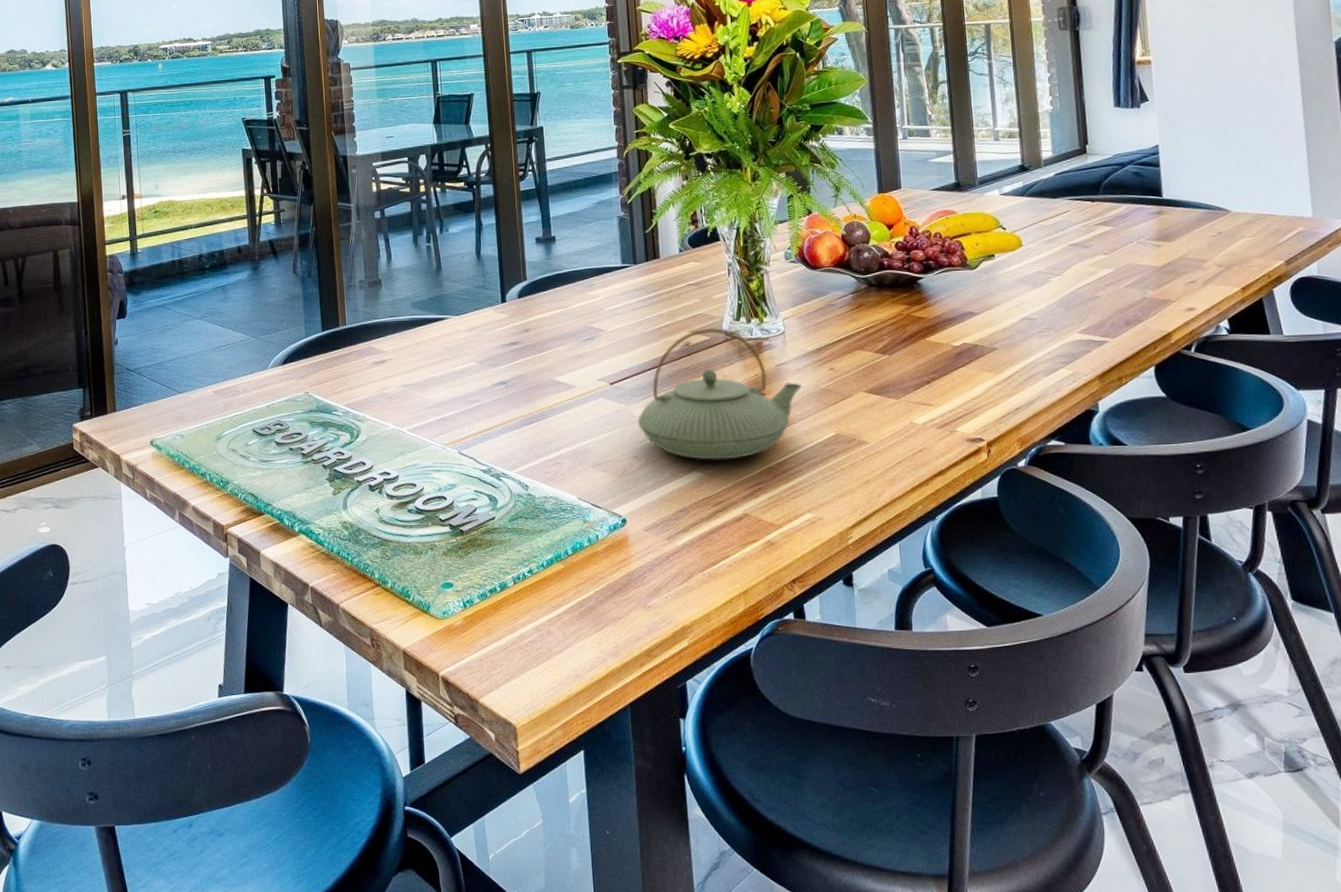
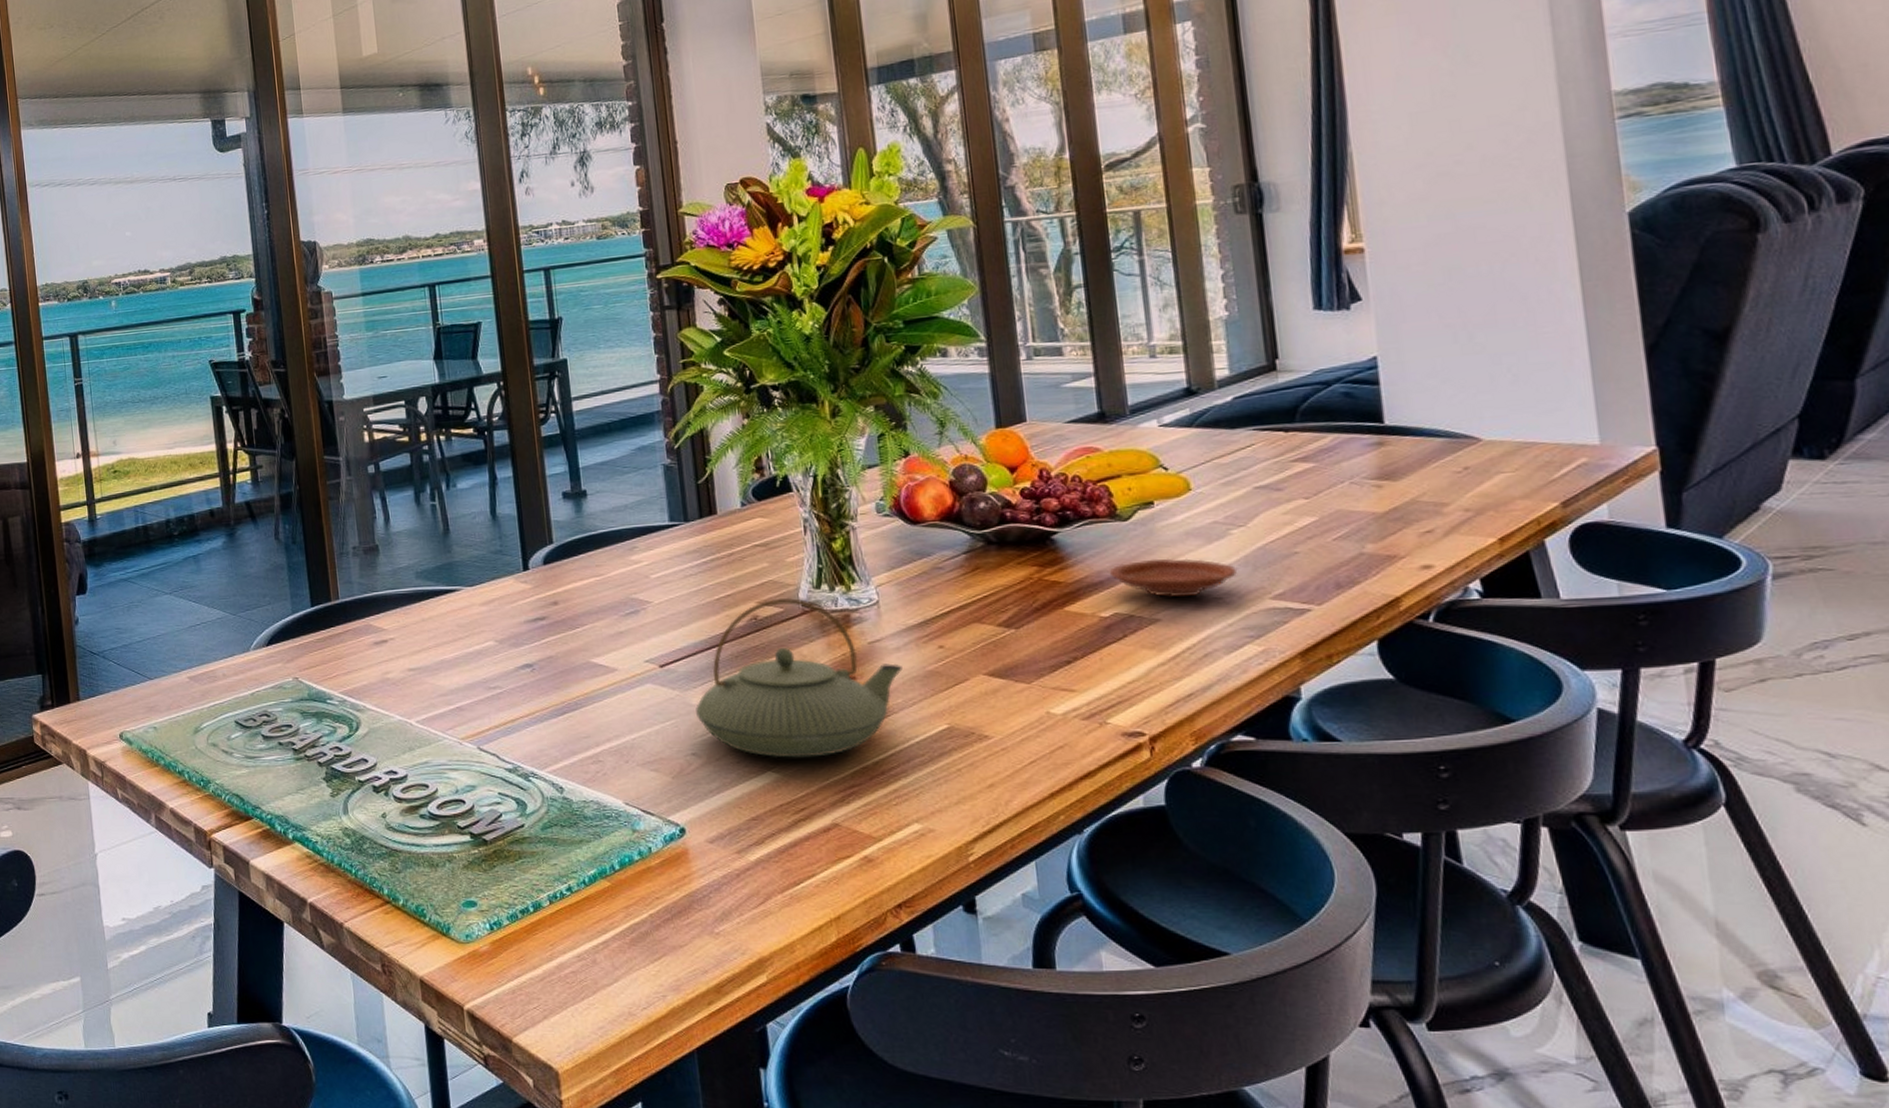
plate: none [960,299,1055,331] -> present [1109,558,1238,597]

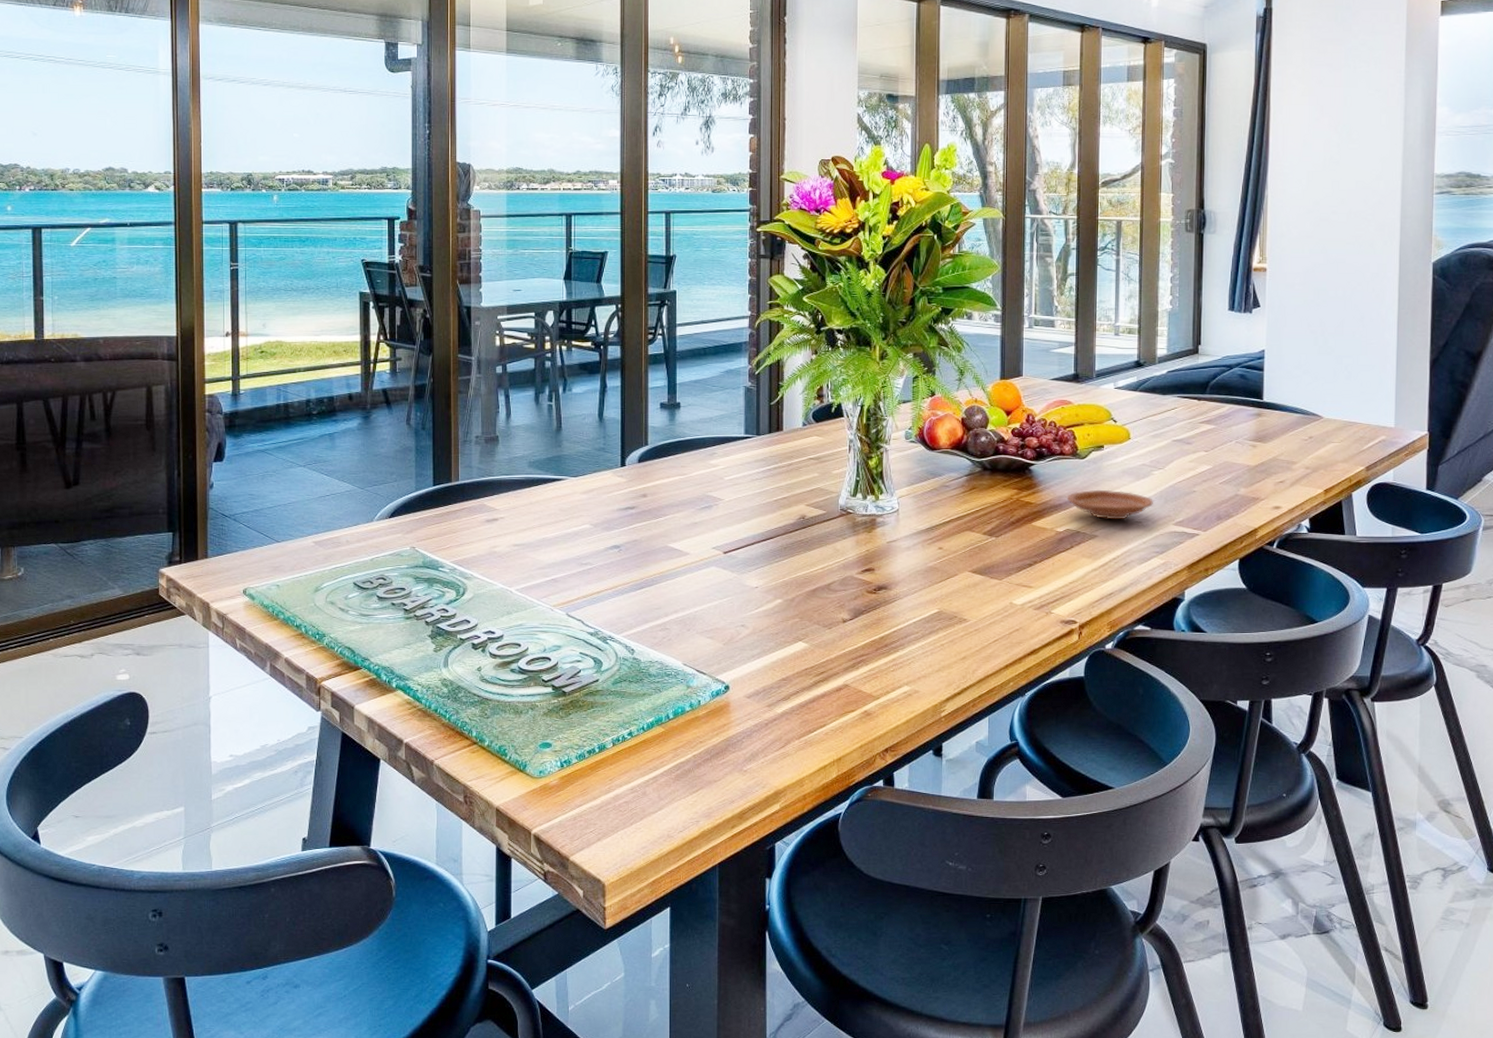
teapot: present [696,597,903,758] -> none [748,502,910,632]

